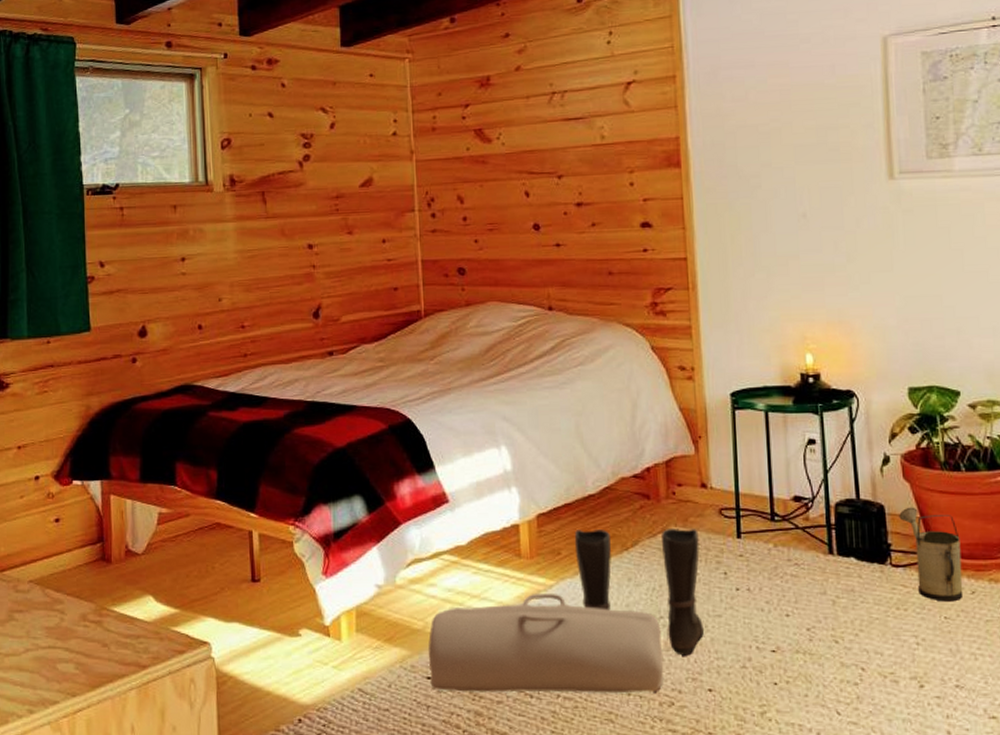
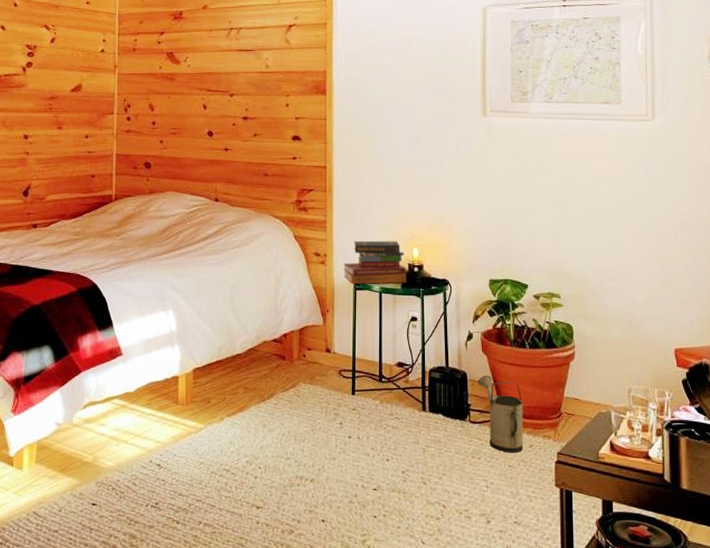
duffel bag: present [428,594,665,692] -> none [94,435,288,522]
boot: present [574,529,705,656] -> none [222,383,322,491]
books: none [716,346,800,403] -> present [343,240,407,285]

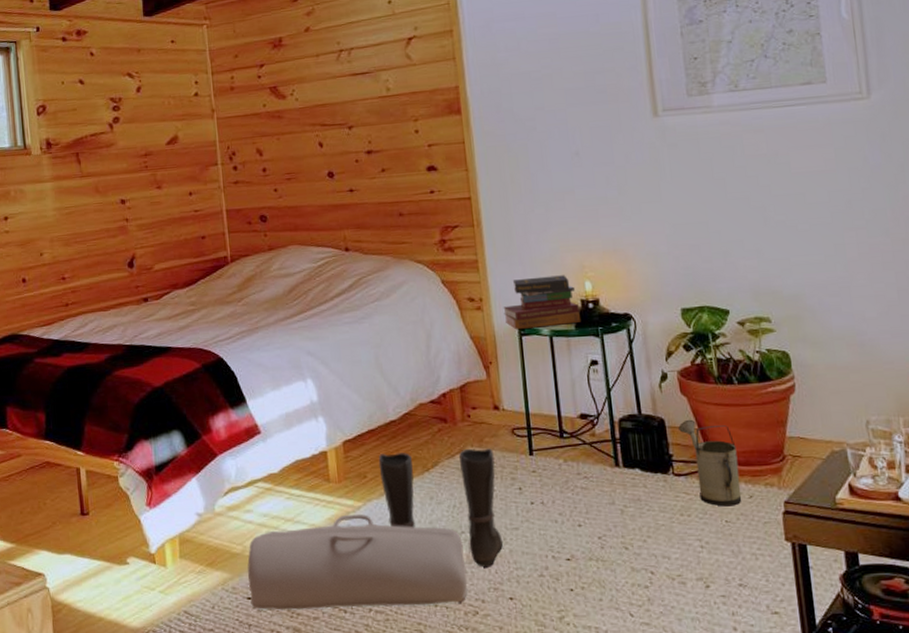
duffel bag: none [94,435,288,522] -> present [247,514,468,610]
boot: none [222,383,322,491] -> present [378,448,504,568]

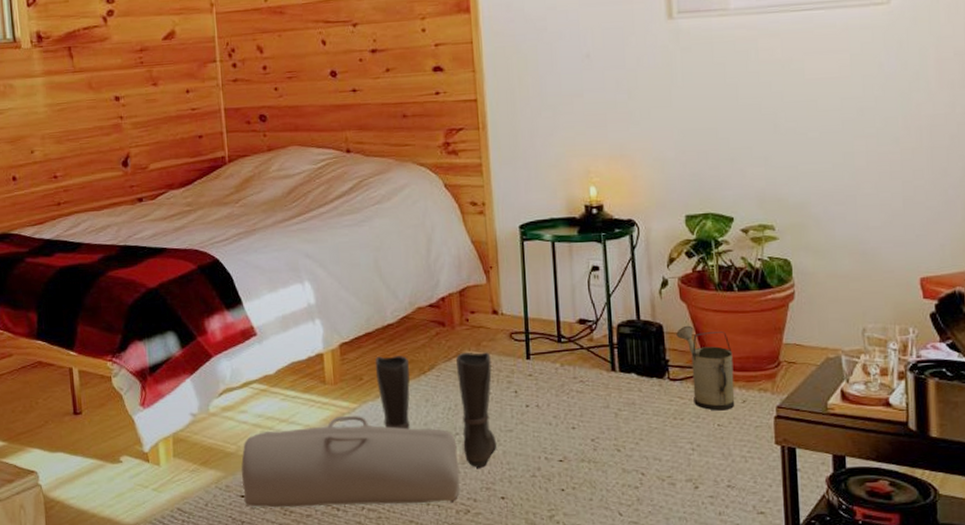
books: present [503,275,582,330] -> none [506,180,585,235]

